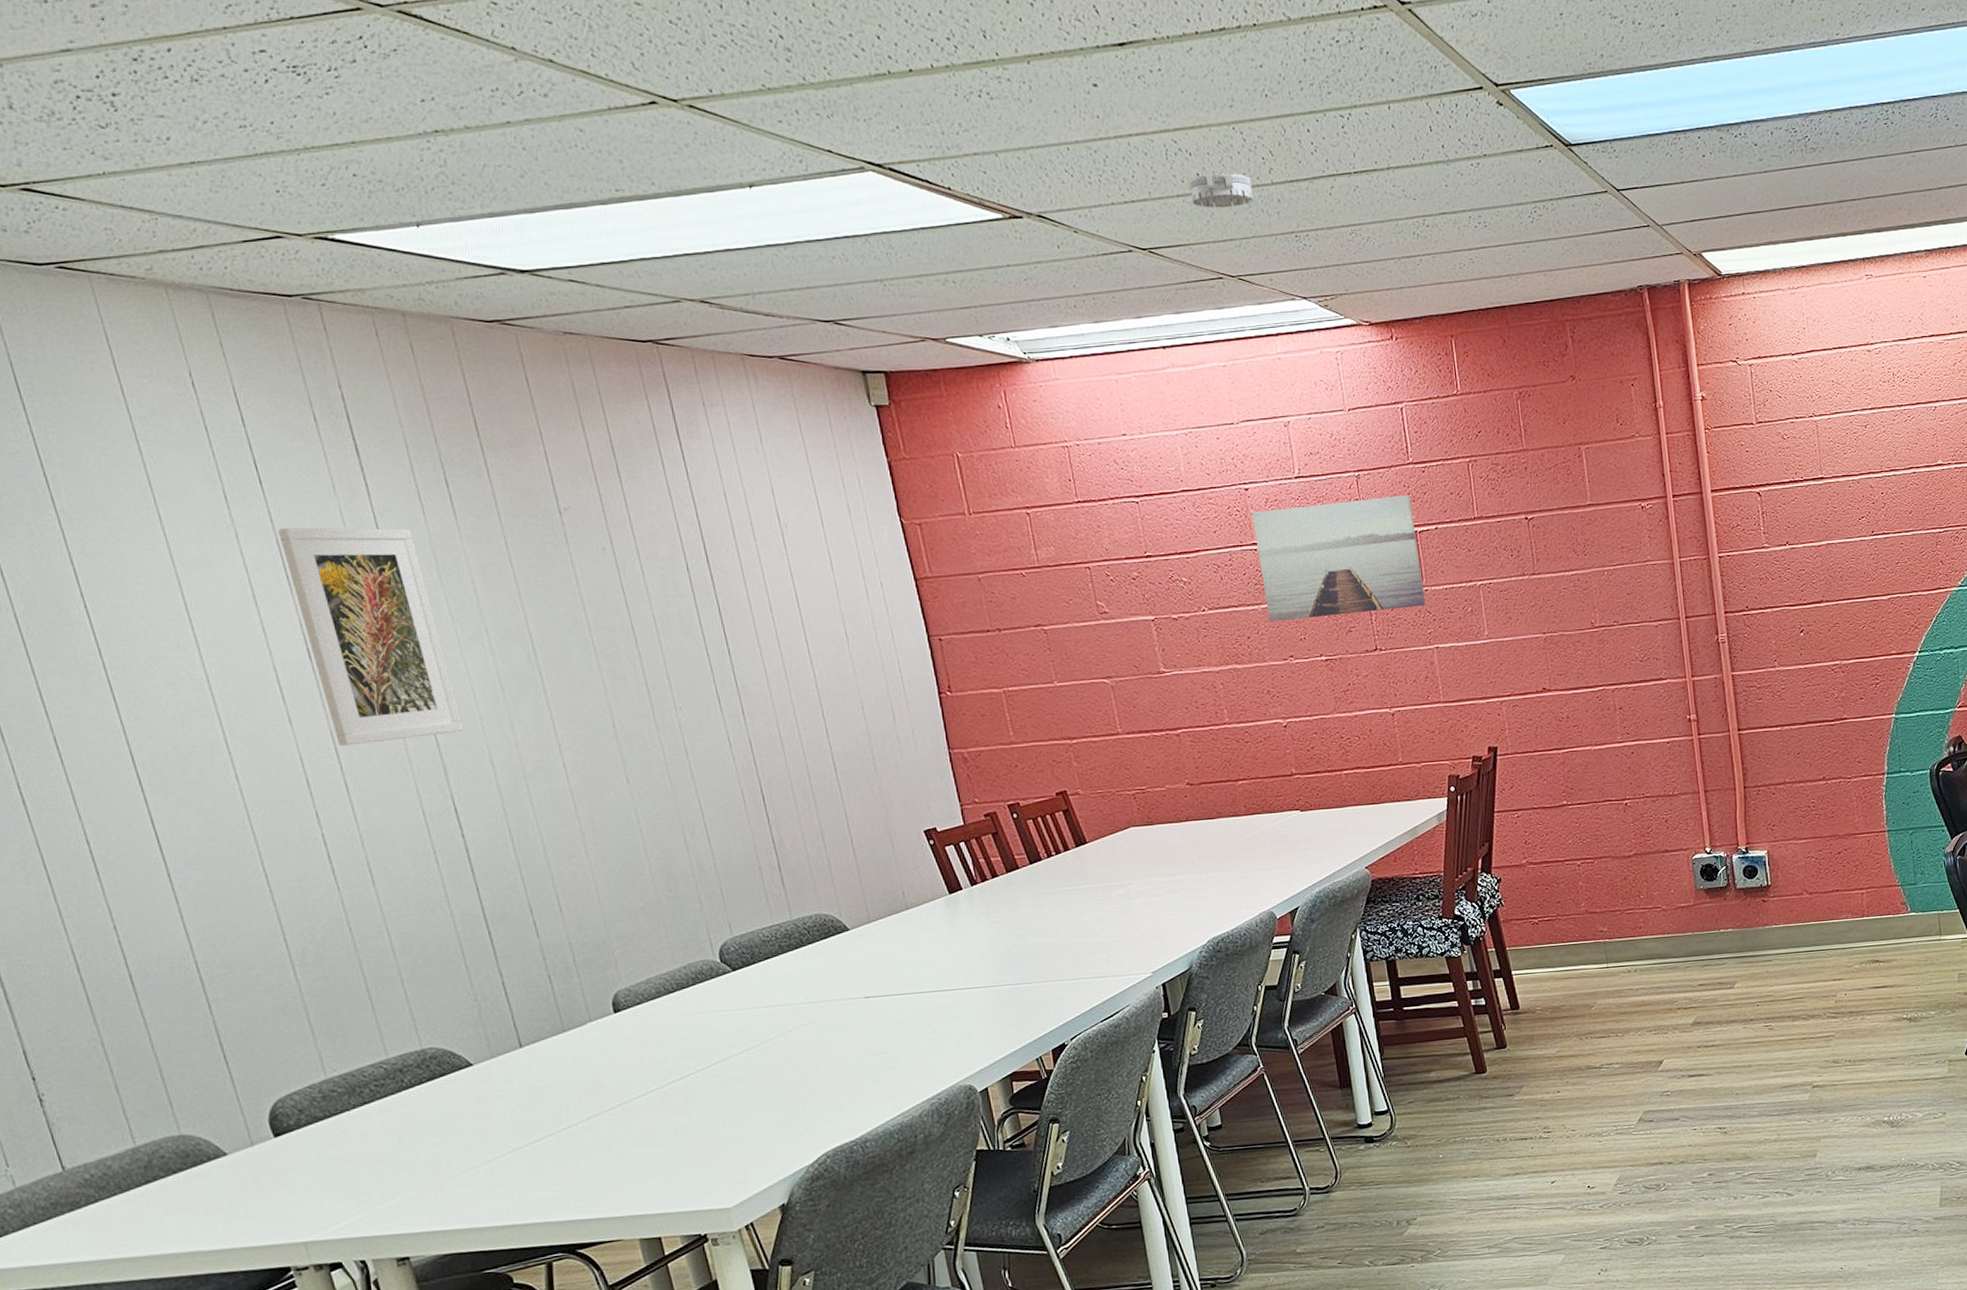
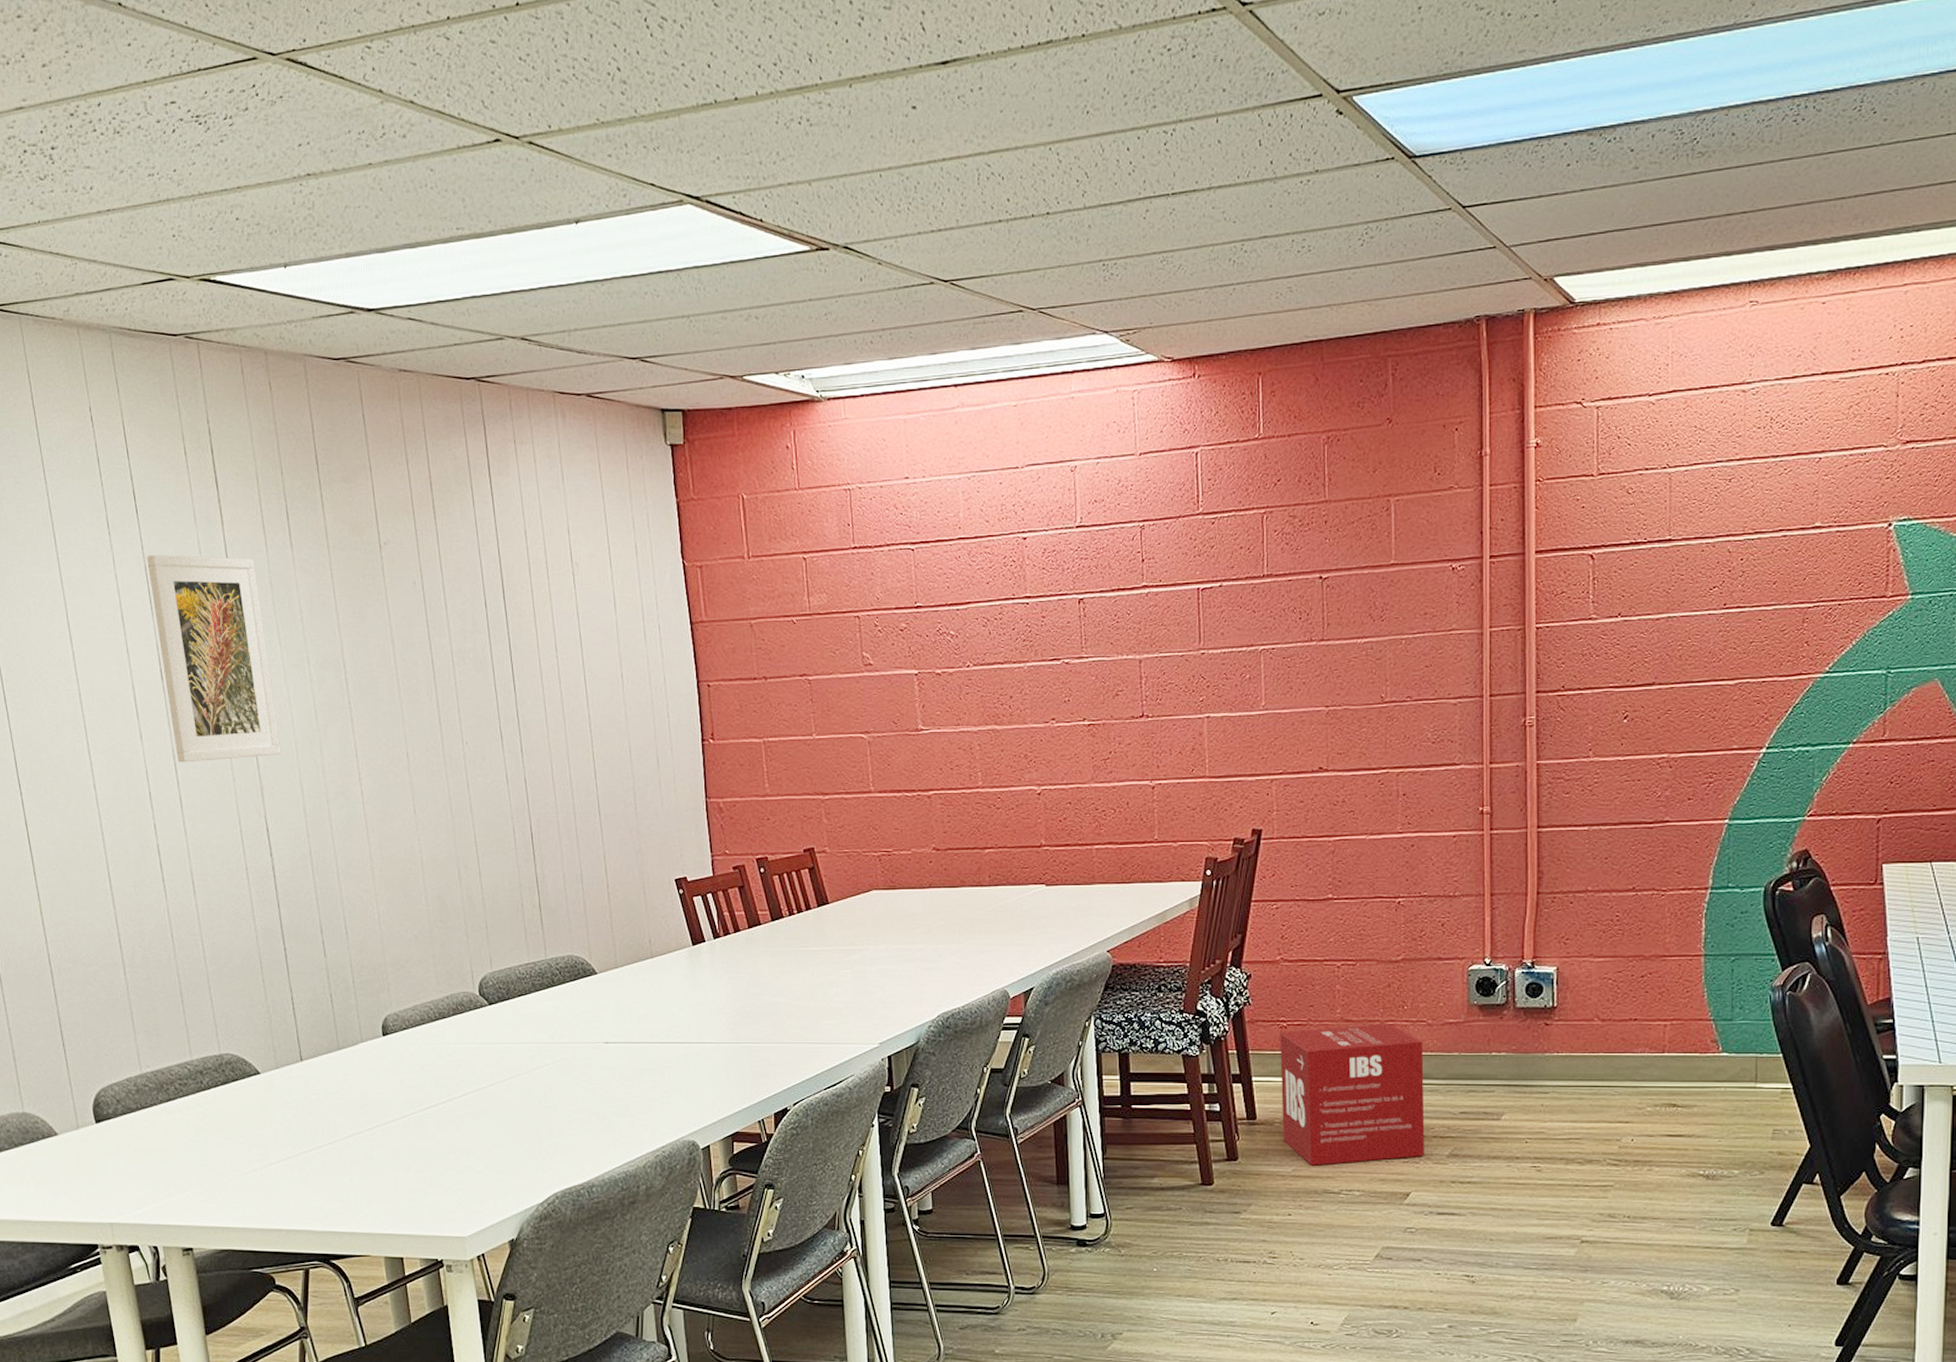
smoke detector: present [1188,172,1254,208] -> none [998,196,1064,236]
wall art: present [1252,494,1426,622] -> none [1028,548,1201,681]
product box: none [1533,911,1672,1046] -> present [1280,1023,1425,1166]

